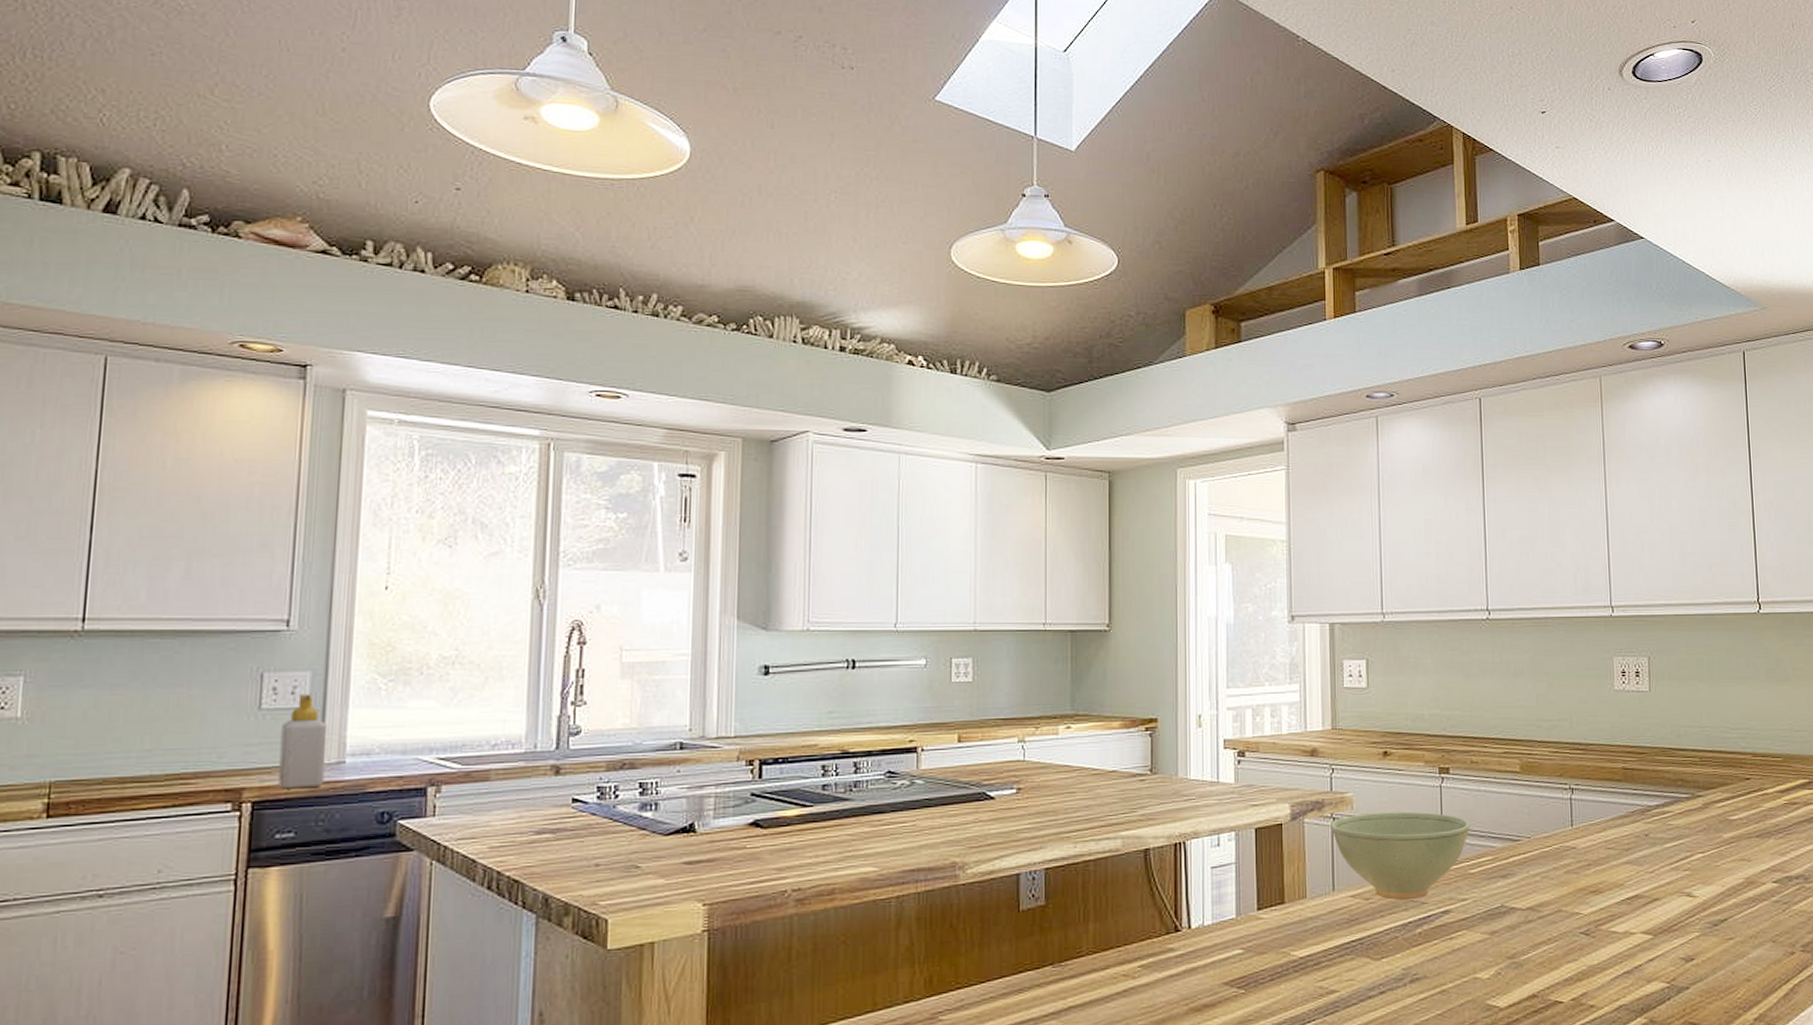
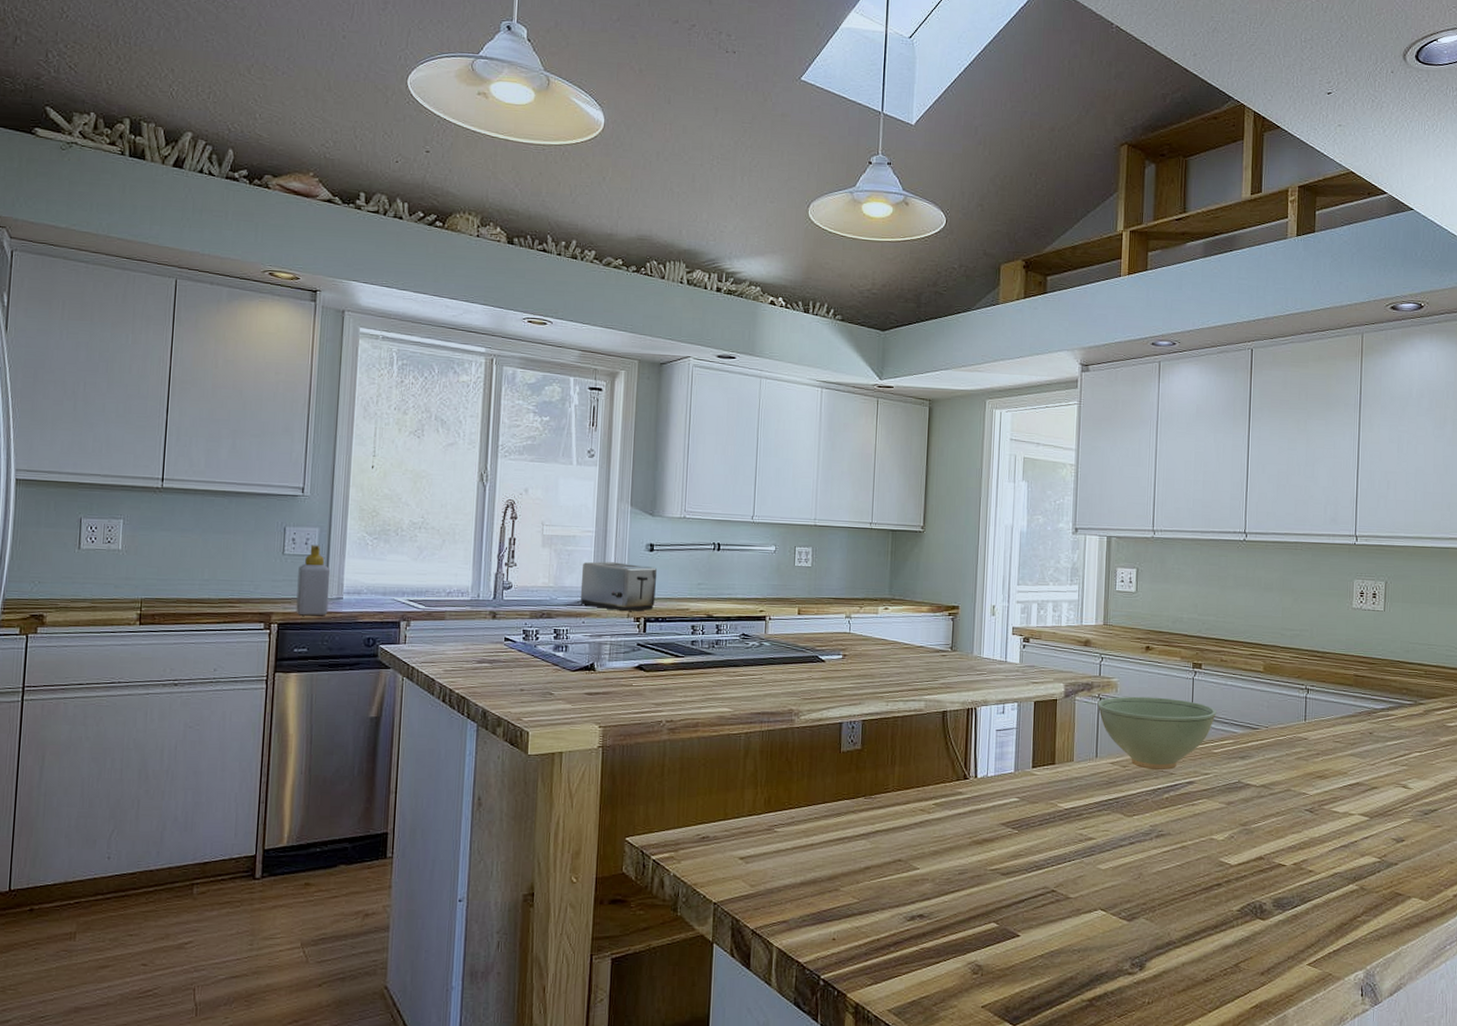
toaster: none [673,691,774,754] -> present [580,561,657,612]

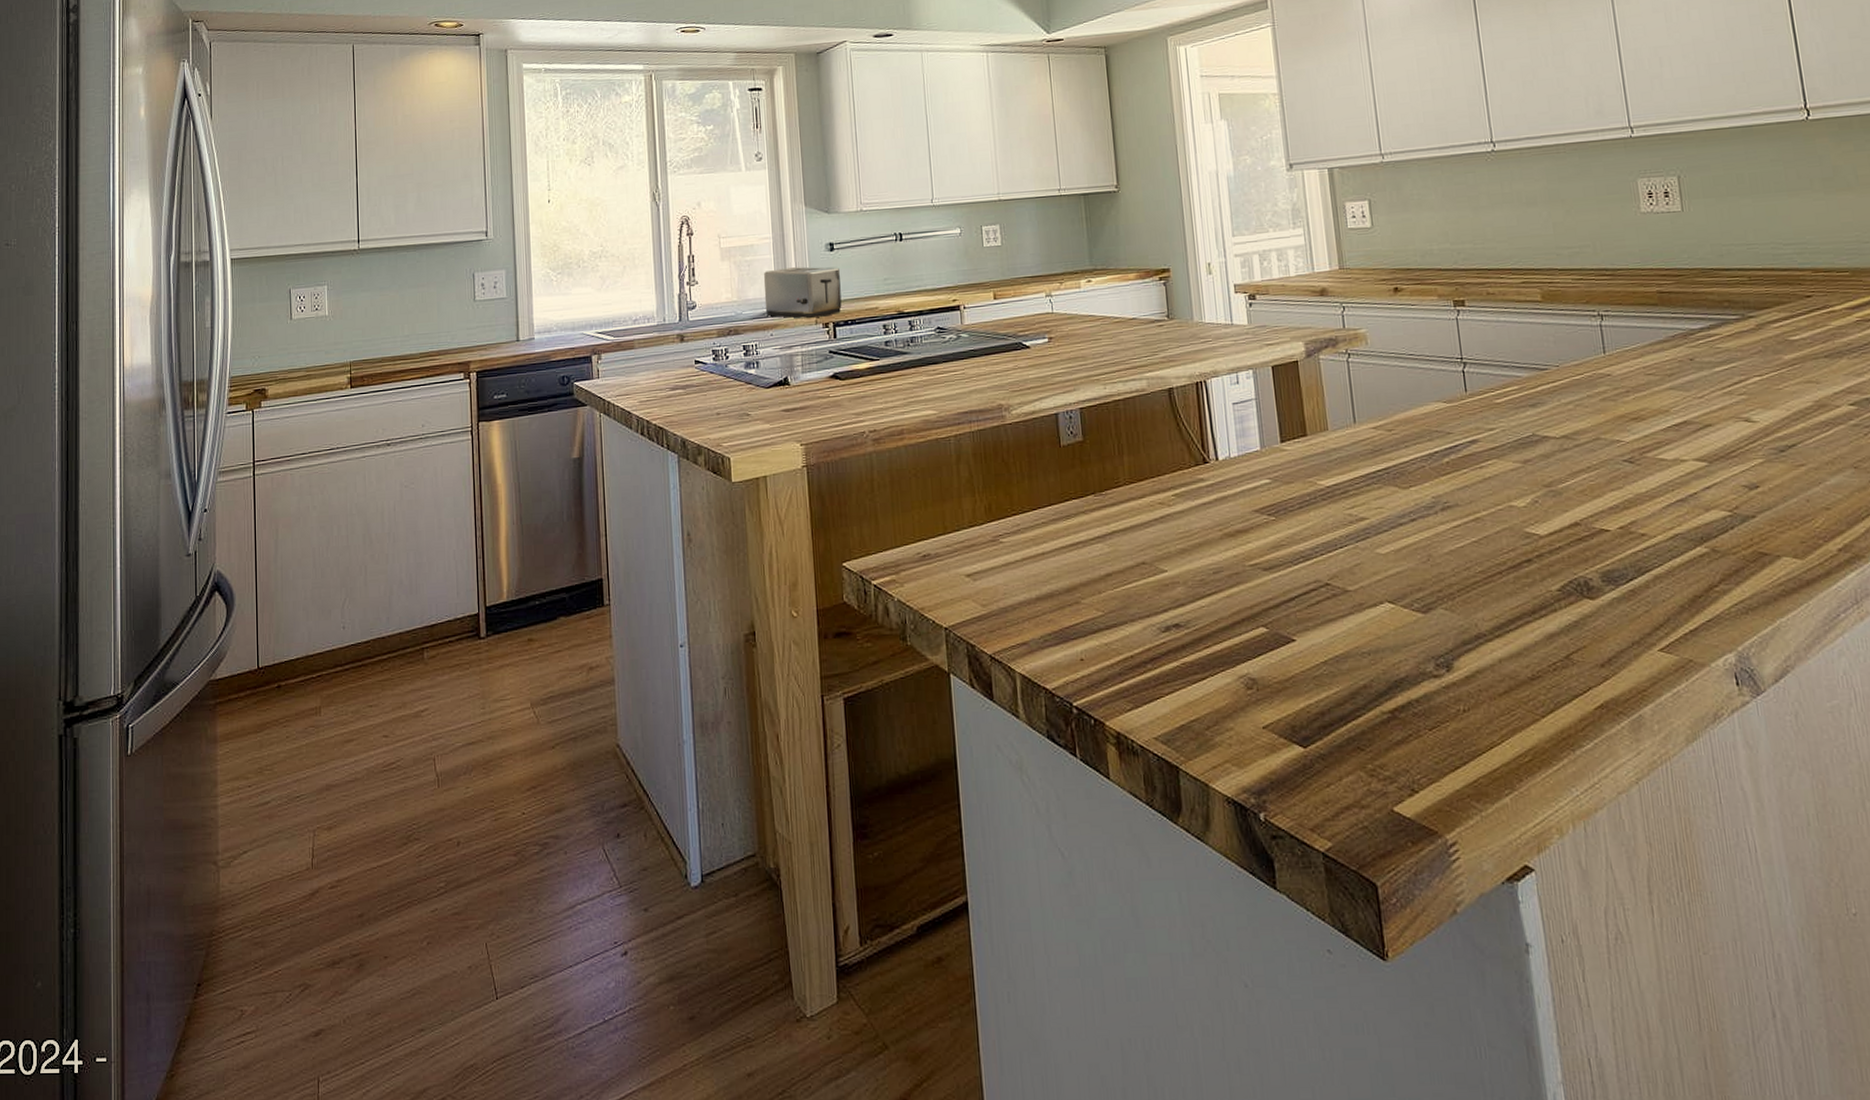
soap bottle: present [296,545,331,616] -> none [490,287,522,361]
bowl: present [1097,696,1217,771] -> none [1346,345,1493,431]

